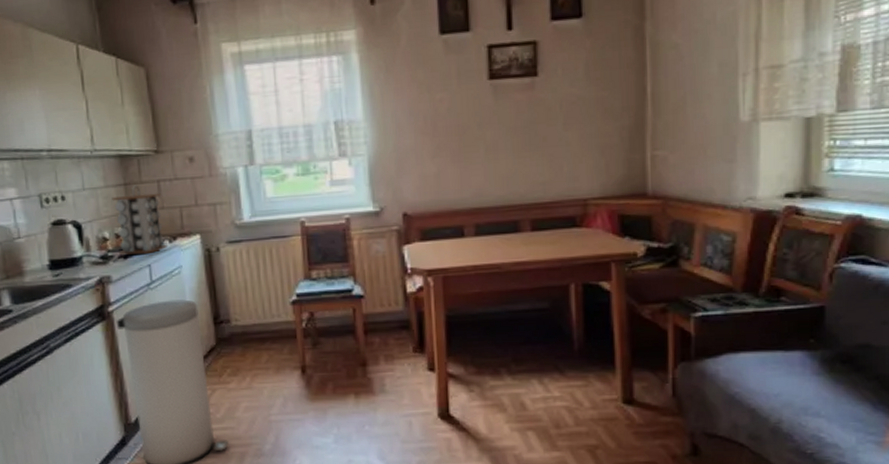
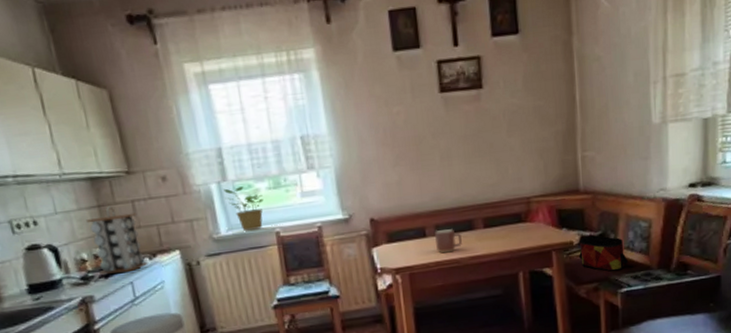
potted plant: none [250,171,290,218] -> present [223,186,264,231]
mug: none [473,230,505,257] -> present [434,229,462,253]
bag: none [644,247,705,291] -> present [579,235,629,272]

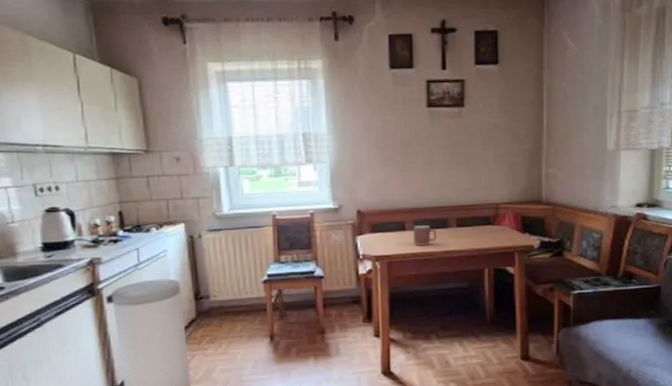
spice rack: present [86,206,148,275] -> none [103,179,155,240]
potted plant: present [223,186,264,231] -> none [230,172,264,211]
bag: present [579,235,629,272] -> none [538,241,581,275]

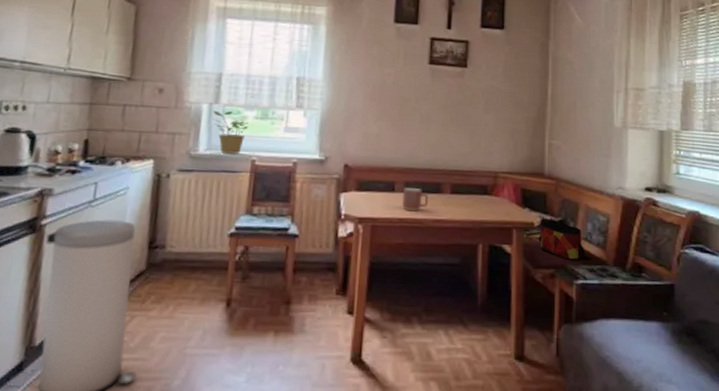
potted plant: none [230,172,264,211] -> present [212,110,249,154]
bag: none [538,241,581,275] -> present [539,220,586,260]

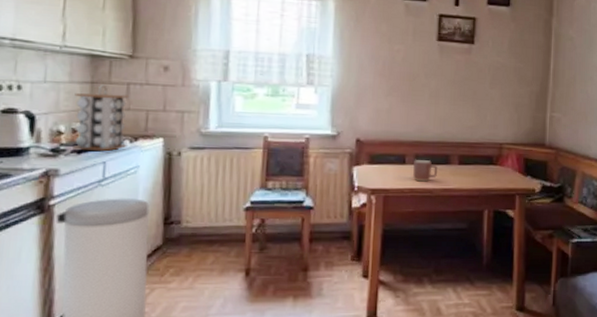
spice rack: none [68,105,125,173] -> present [73,84,130,152]
potted plant: present [212,110,249,154] -> none [222,88,259,131]
bag: present [539,220,586,260] -> none [539,186,581,222]

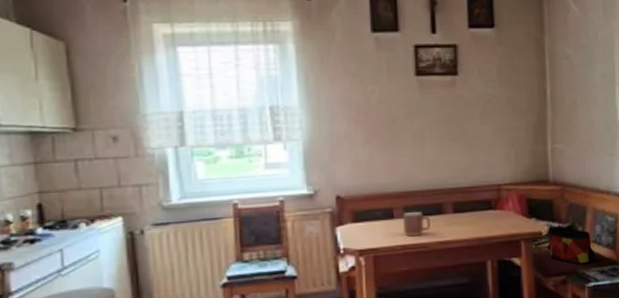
spice rack: present [73,84,130,152] -> none [18,164,84,240]
bag: none [539,186,581,222] -> present [548,227,596,265]

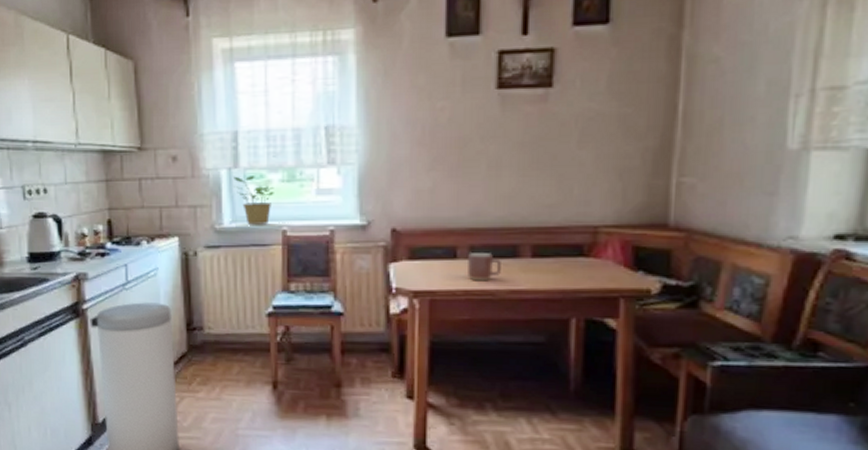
potted plant: none [181,153,223,200] -> present [234,176,274,225]
bag: present [548,227,596,265] -> none [657,285,729,336]

